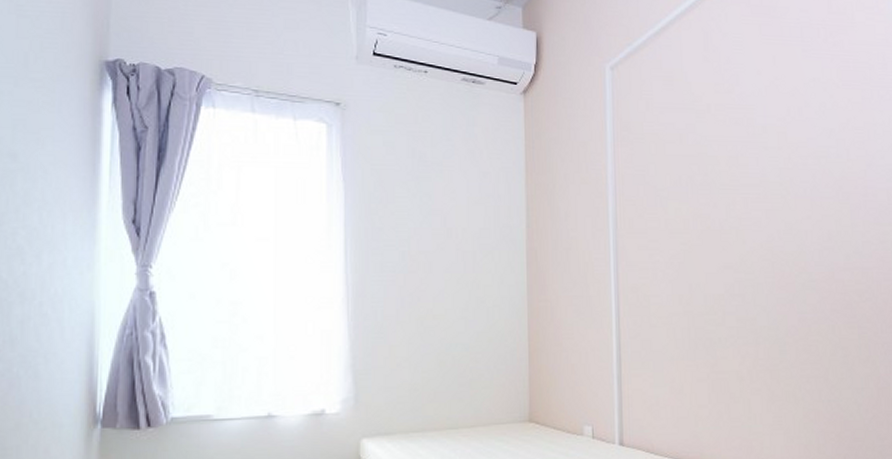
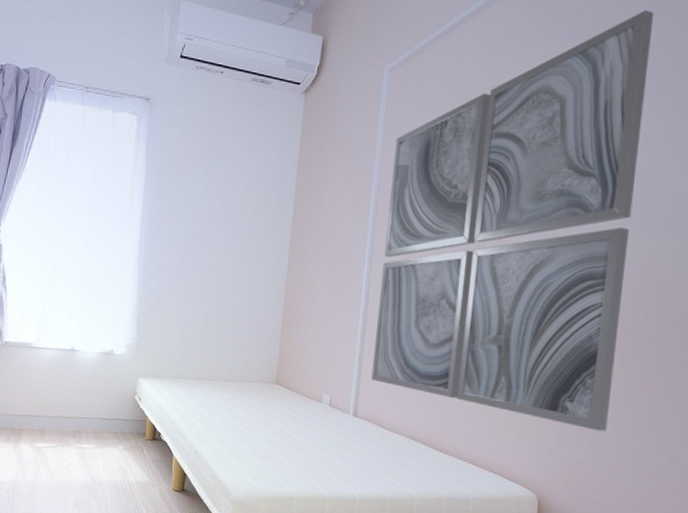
wall art: none [627,9,866,423] -> present [371,9,654,432]

